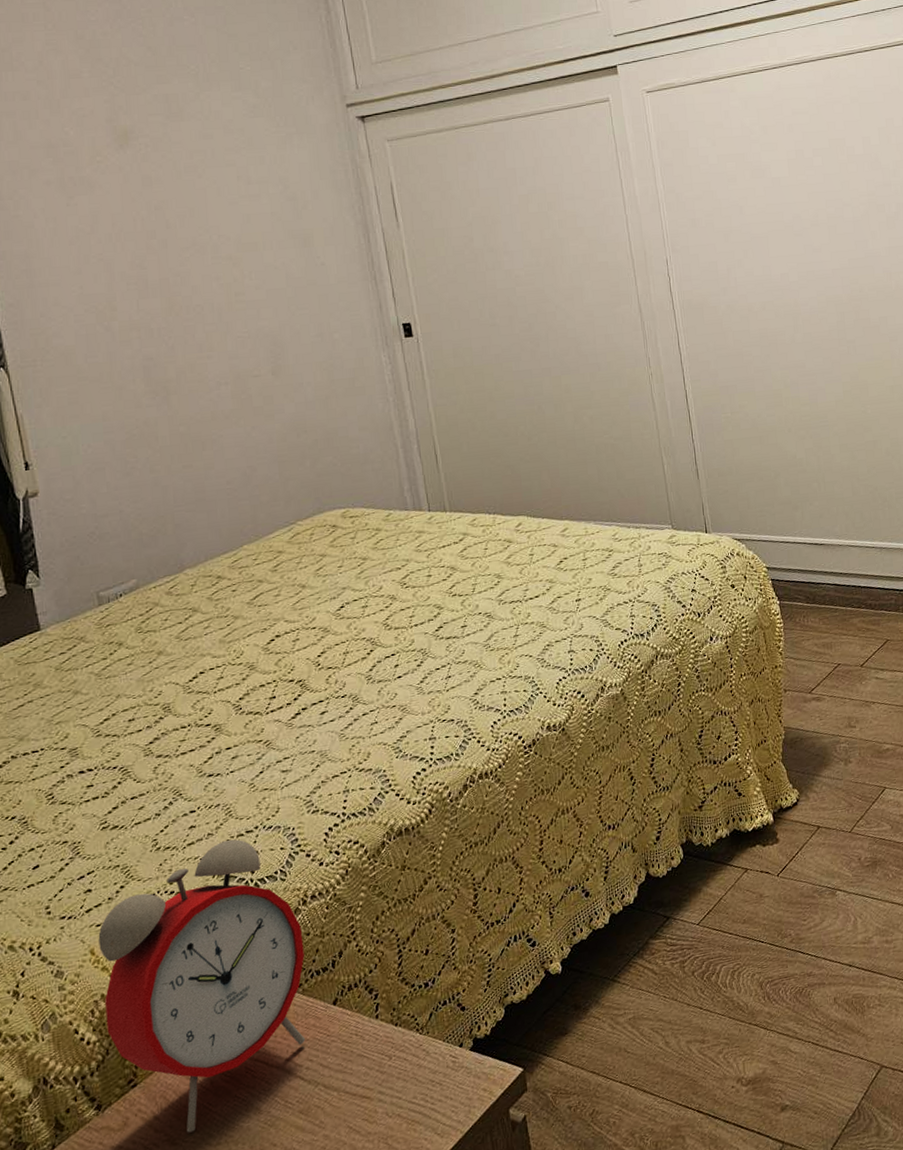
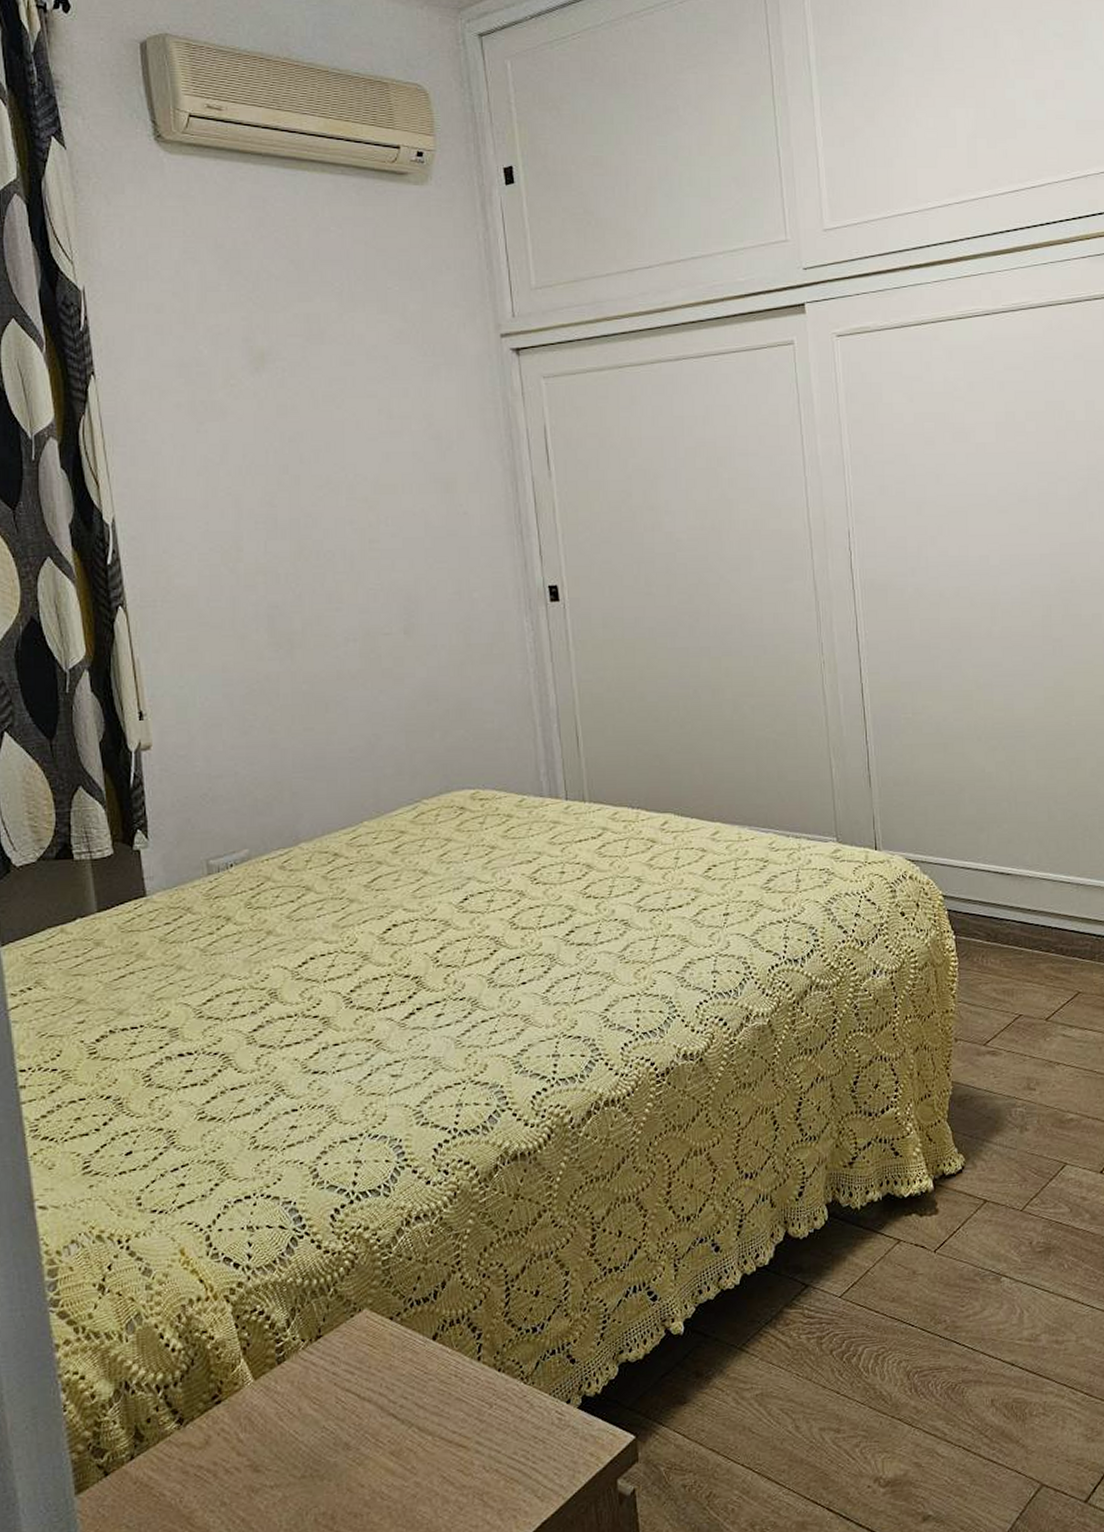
alarm clock: present [98,839,305,1133] -> none [189,1145,405,1461]

